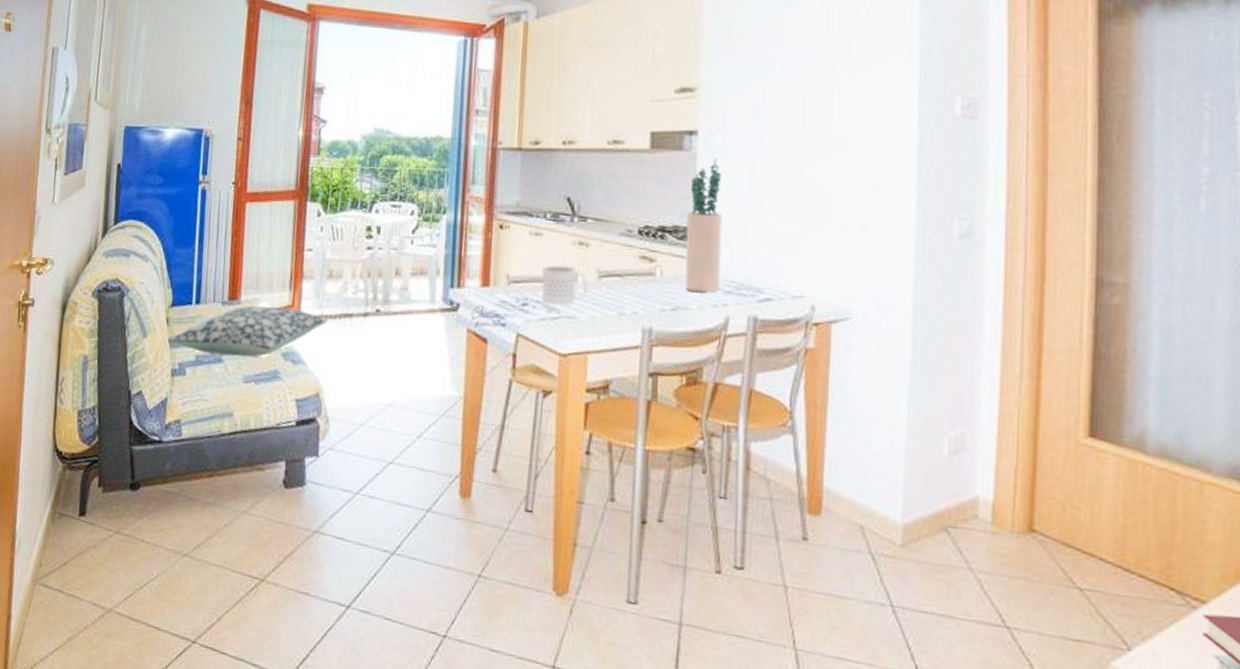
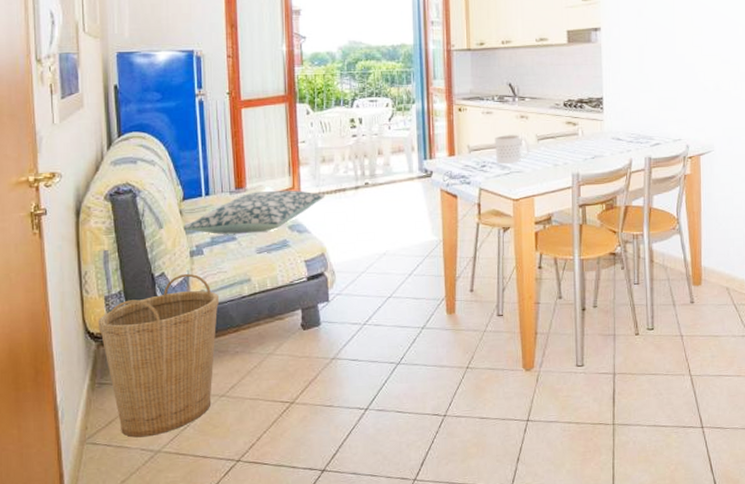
basket: none [67,395,196,590] -> present [98,273,219,438]
vase: present [685,157,723,294] -> none [597,46,624,144]

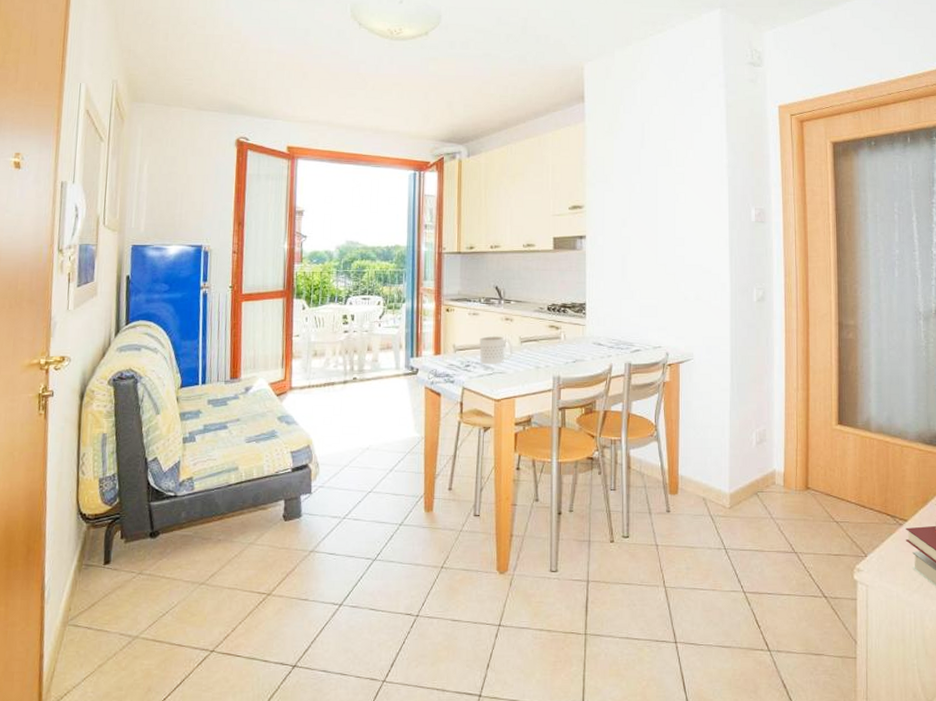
basket: present [98,273,219,438] -> none [90,459,206,622]
pillow: present [183,190,326,234] -> none [178,382,315,422]

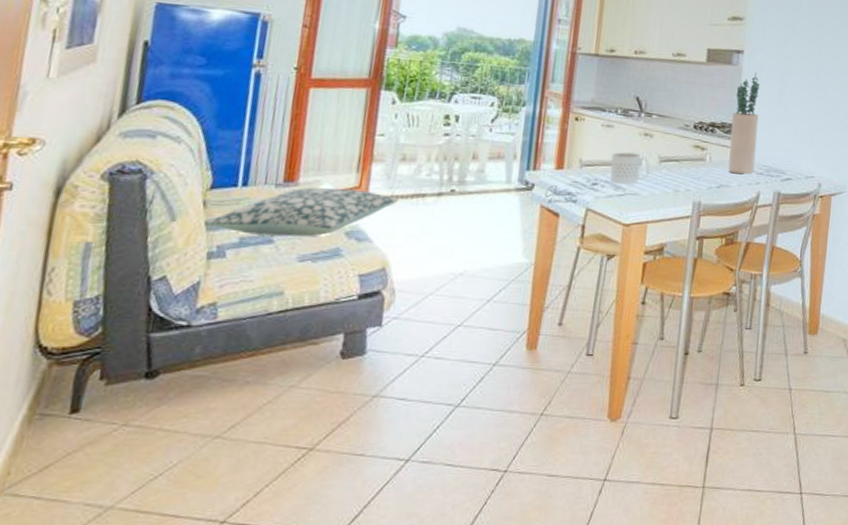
pillow: none [178,382,315,422] -> present [203,187,399,236]
vase: none [580,254,606,349] -> present [728,72,761,175]

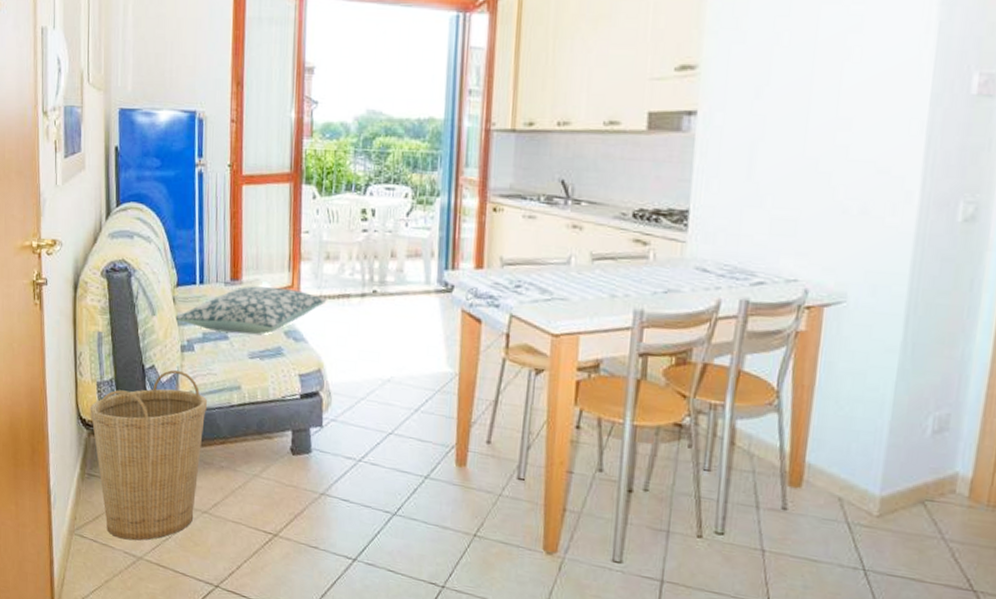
basket: none [55,279,236,488] -> present [90,369,207,541]
mug: present [610,152,650,185] -> none [534,248,581,288]
vase: present [728,72,761,175] -> none [678,139,721,277]

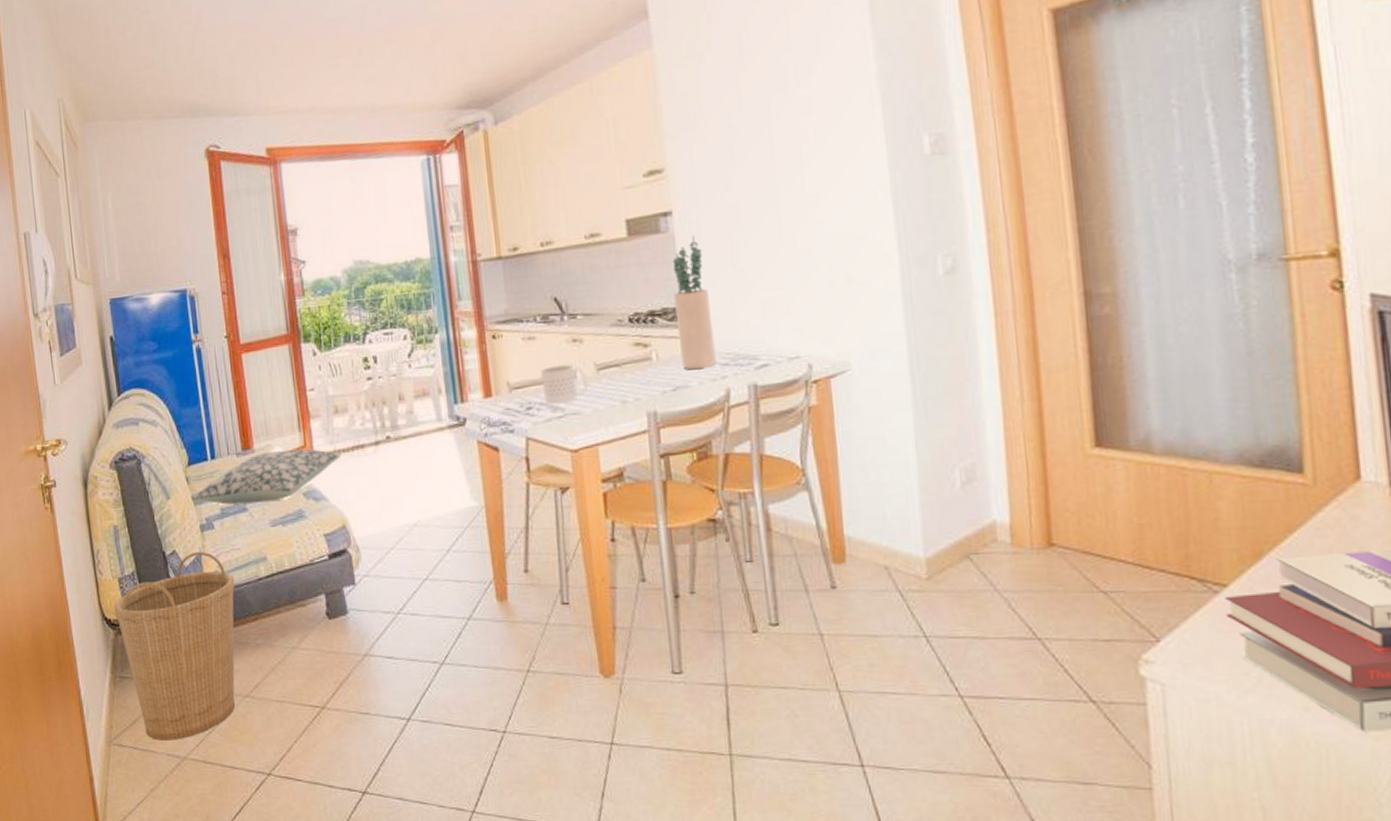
mug: none [534,248,581,288] -> present [541,364,588,405]
vase: none [678,139,721,277] -> present [672,234,717,371]

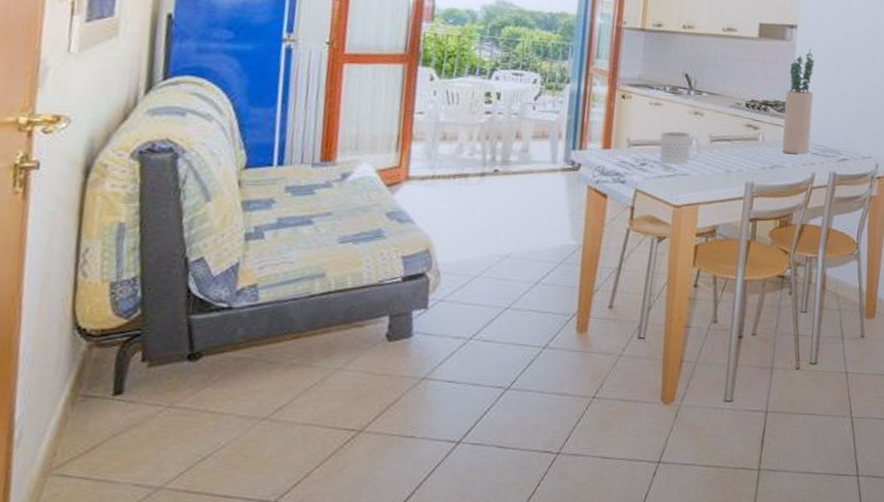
basket: present [114,551,236,741] -> none [94,260,278,469]
pillow: present [191,449,342,505] -> none [239,167,441,217]

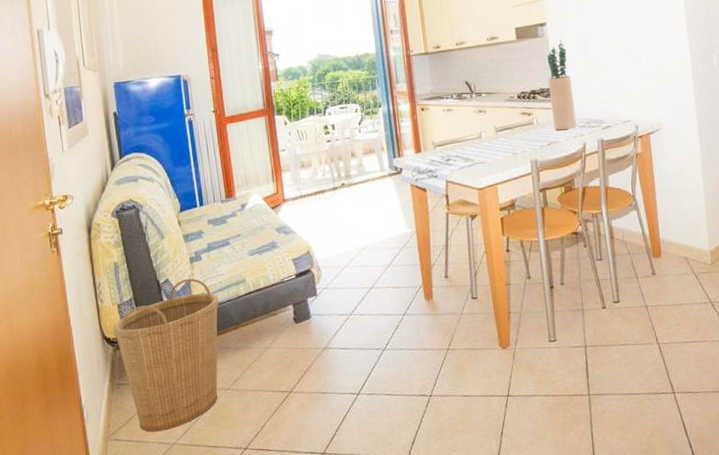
basket: none [94,260,278,469] -> present [113,278,218,432]
mug: present [659,131,701,165] -> none [456,128,490,157]

